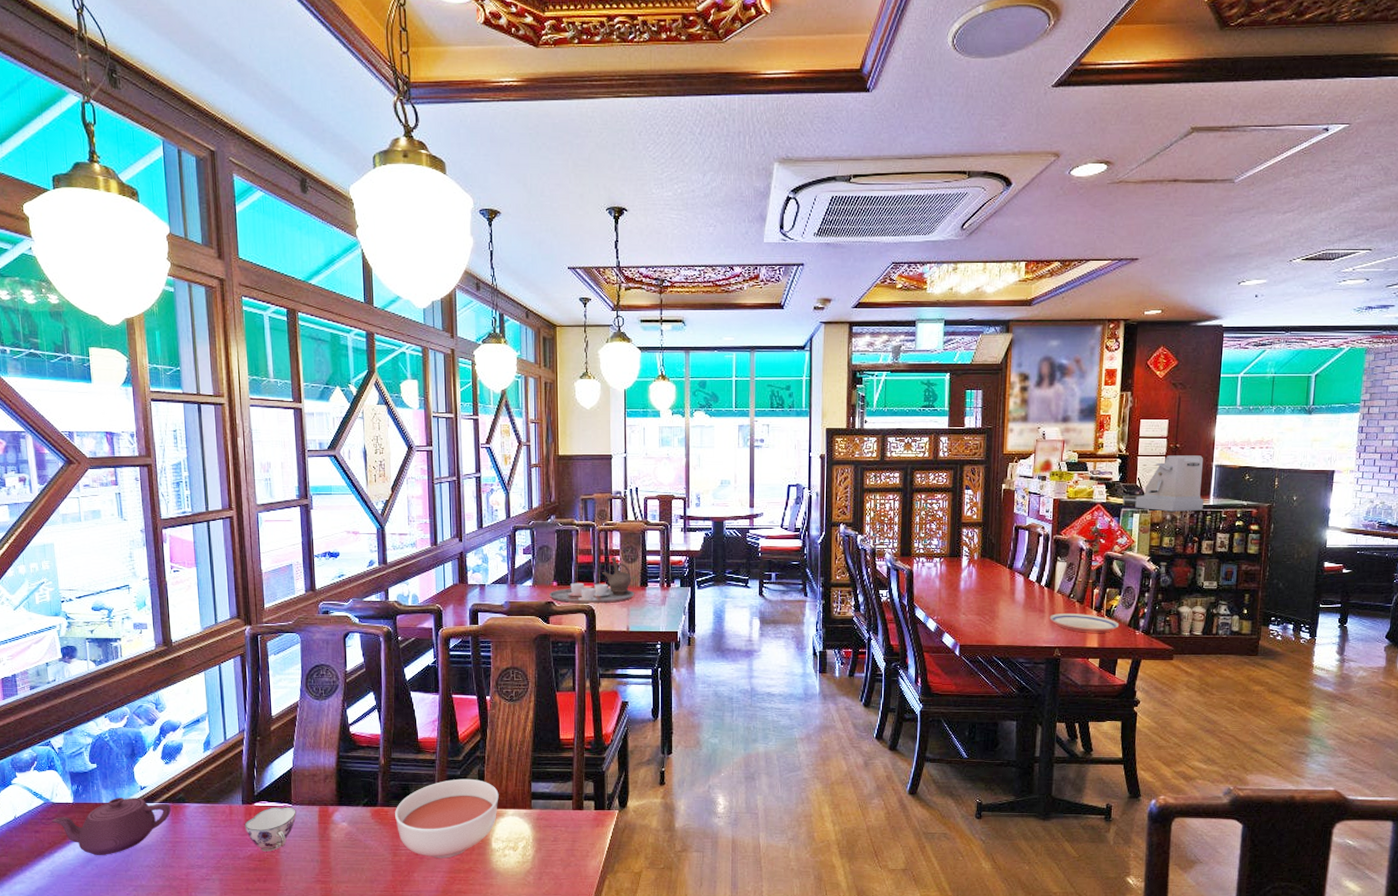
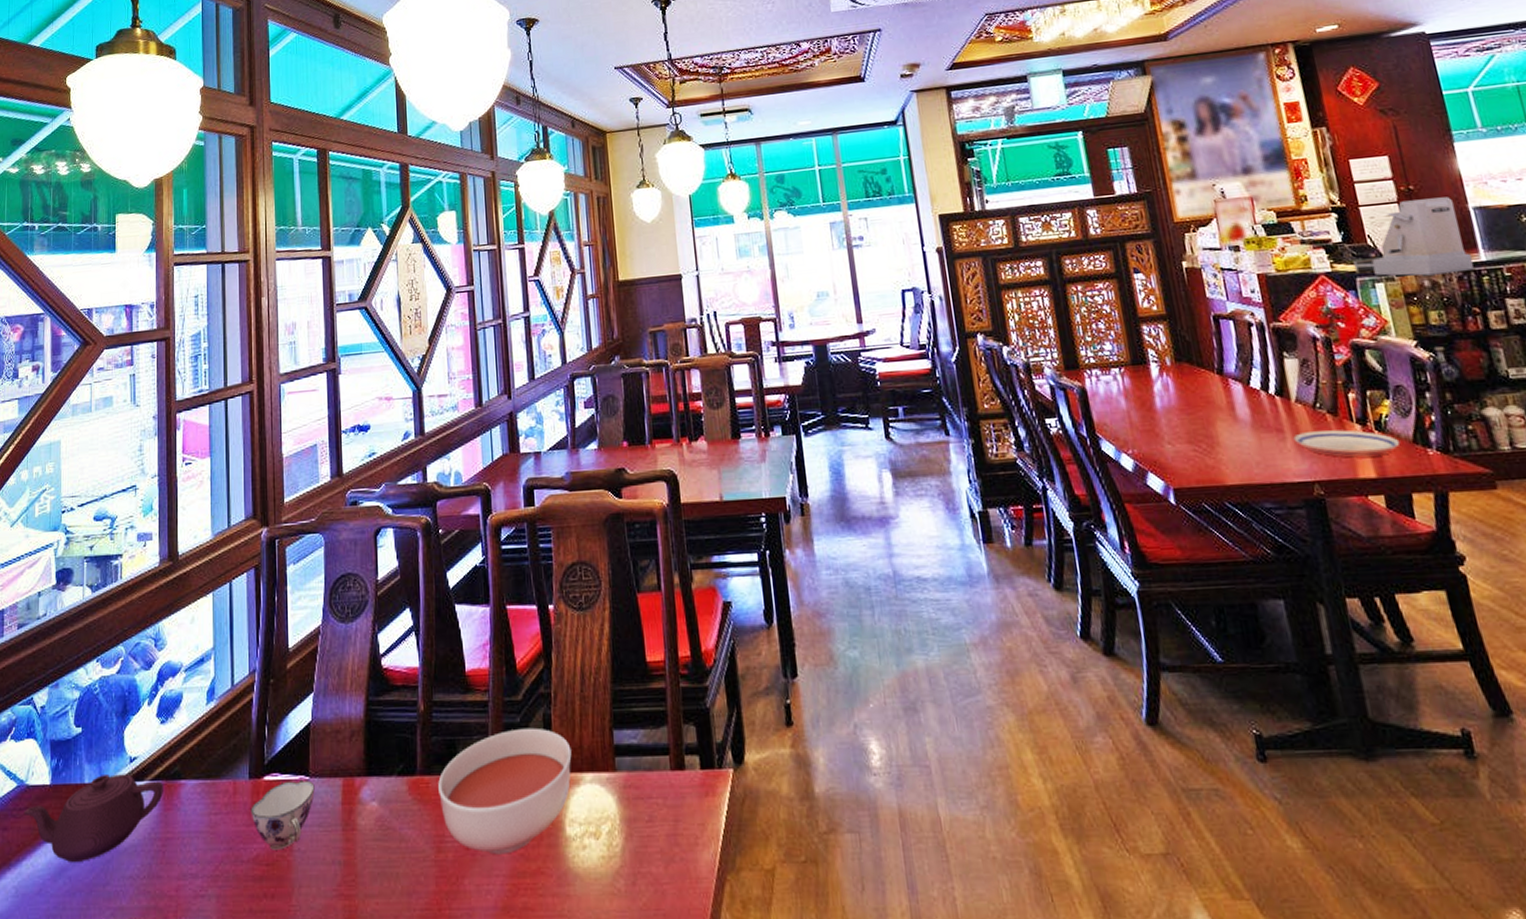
tea set: present [549,556,635,604] -> none [619,401,726,468]

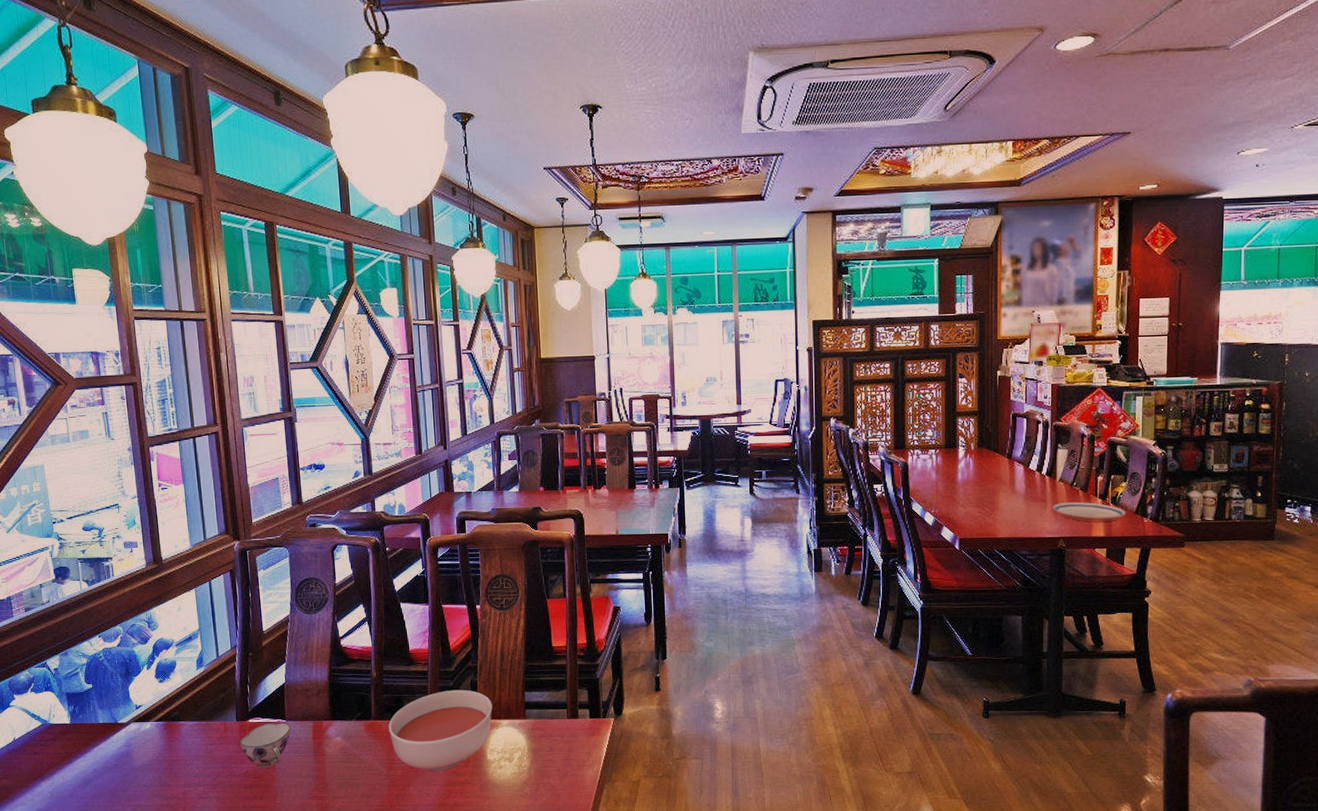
teapot: present [24,774,163,862] -> none [50,717,166,776]
cash register: present [1353,197,1474,278] -> none [1124,333,1210,394]

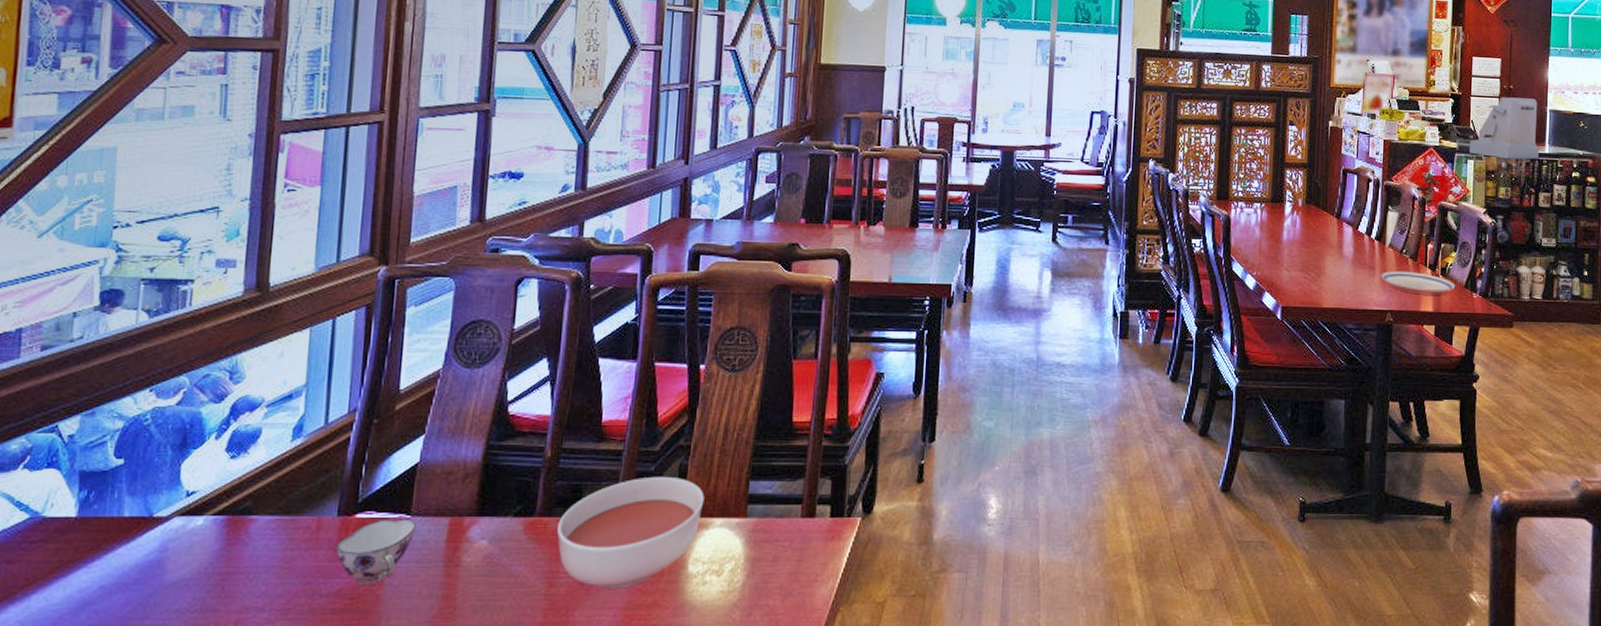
cash register: none [1124,333,1210,394] -> present [1456,97,1539,160]

